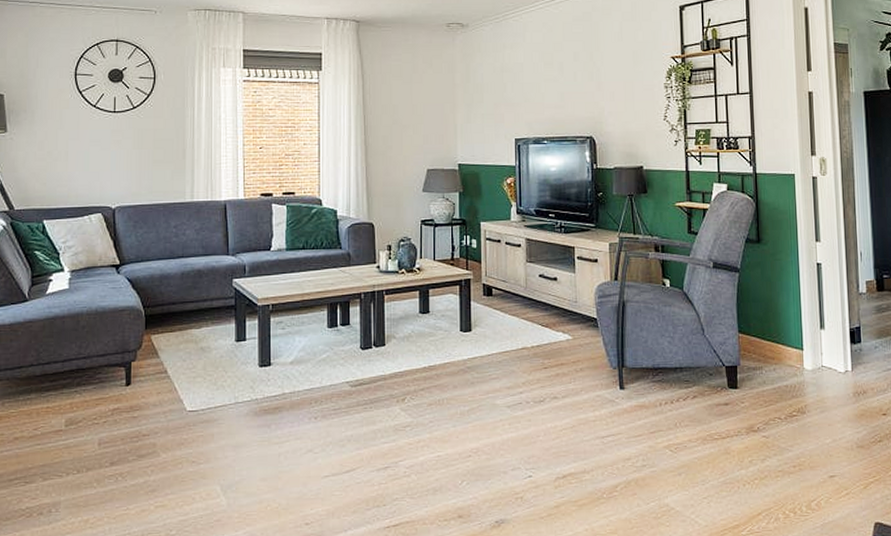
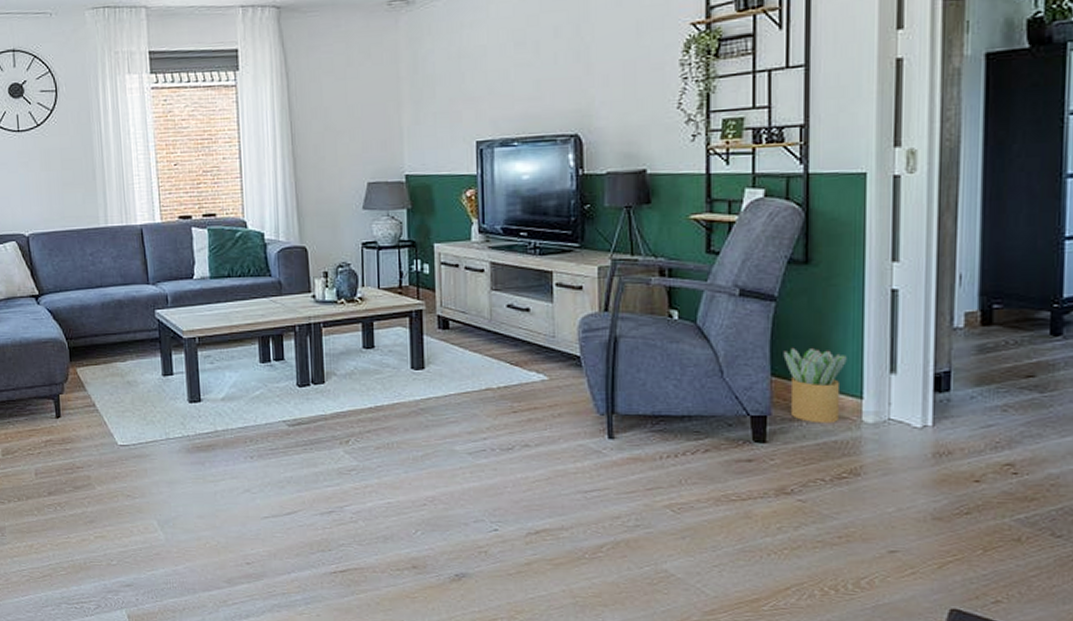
potted plant: none [746,309,790,371] -> present [783,347,847,424]

